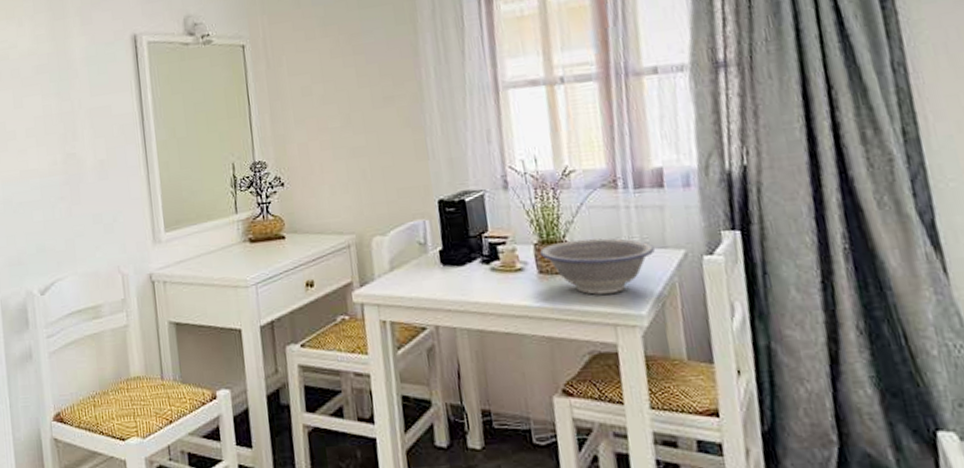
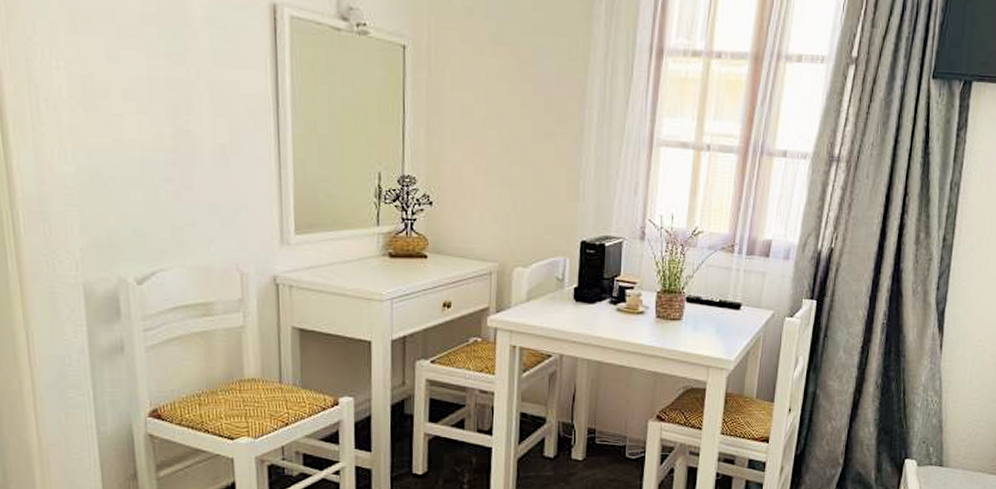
bowl: present [539,238,655,295] -> none [660,292,751,340]

